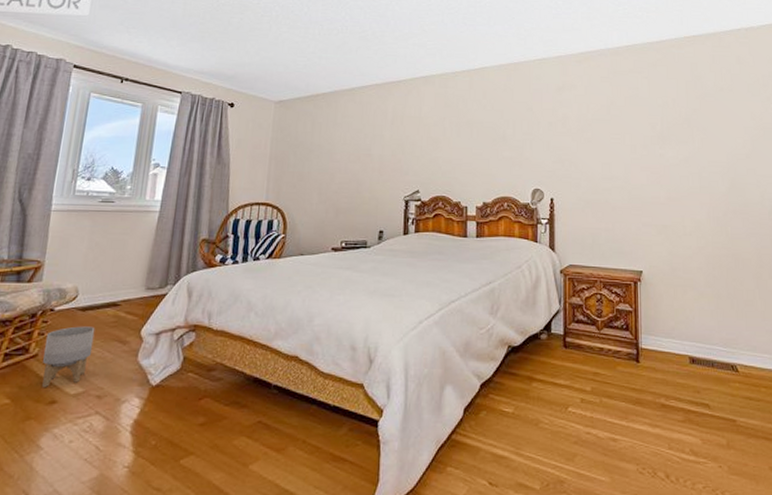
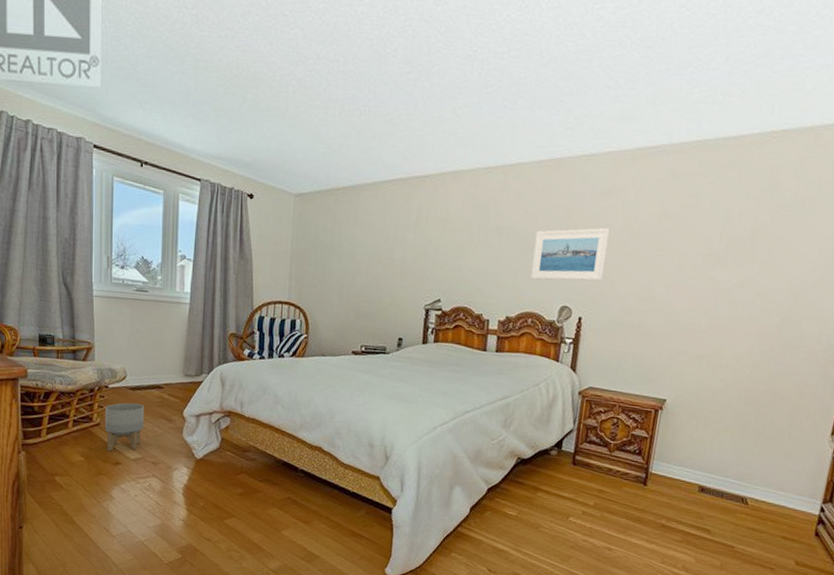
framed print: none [502,117,568,167] -> present [530,227,611,282]

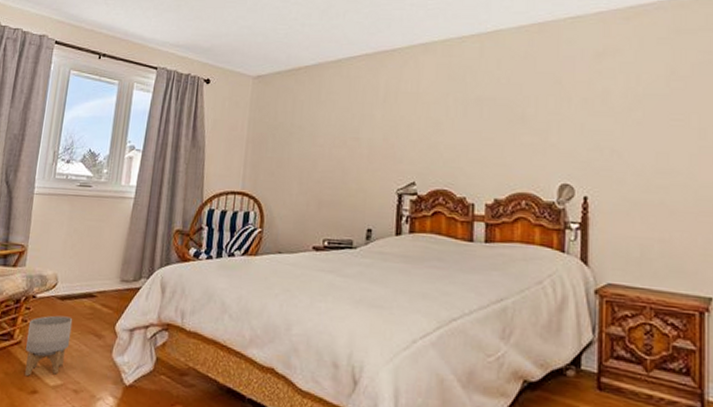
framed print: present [530,227,611,282] -> none [520,92,610,155]

